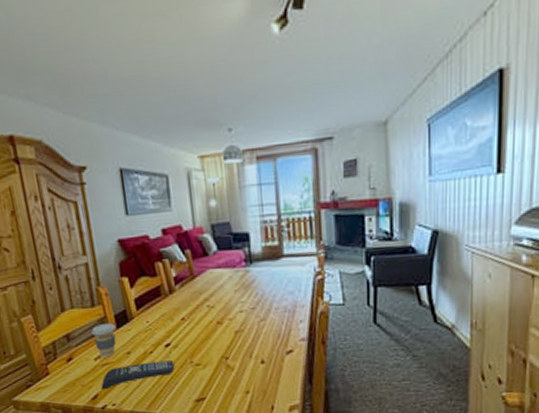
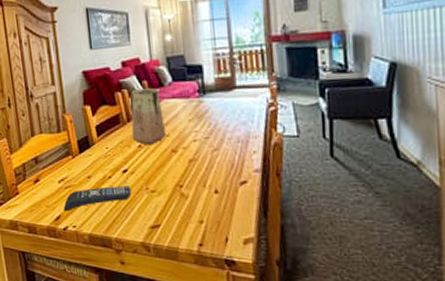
coffee cup: present [91,322,117,358] -> none [57,147,79,181]
vase: none [171,257,211,318] -> present [129,87,166,146]

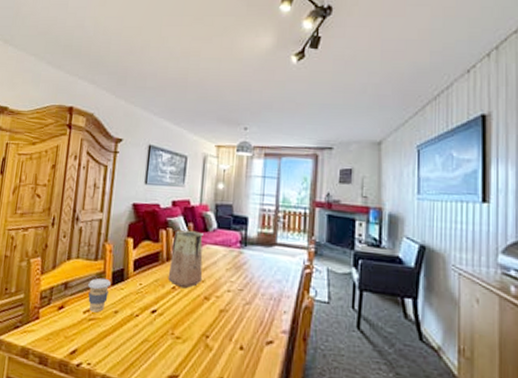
coffee cup: none [57,147,79,181] -> present [88,278,111,313]
remote control: present [63,186,132,210] -> none [82,324,156,345]

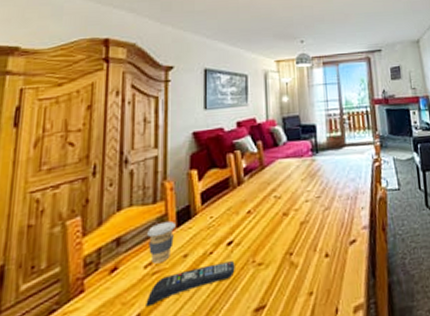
remote control: none [82,324,156,345] -> present [146,261,235,306]
vase: present [168,229,203,289] -> none [241,147,277,211]

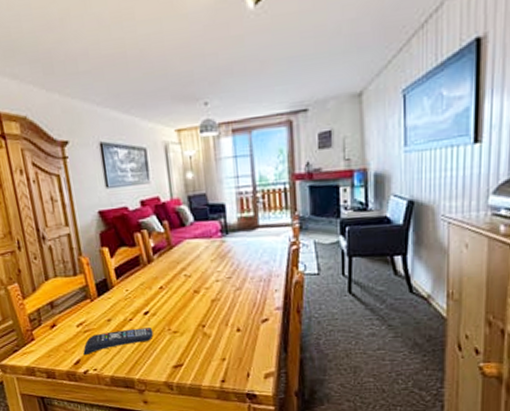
coffee cup: present [147,220,175,264] -> none [74,291,98,325]

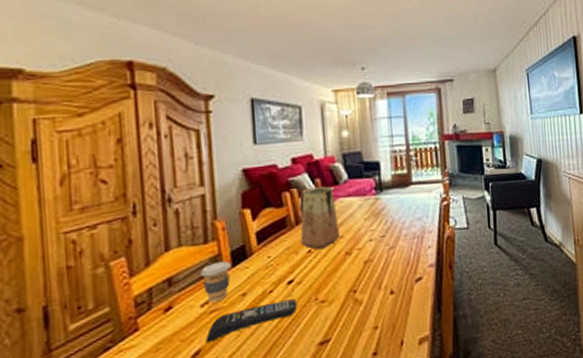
coffee cup: none [74,291,98,325] -> present [201,260,231,303]
vase: none [149,227,188,287] -> present [299,186,339,250]

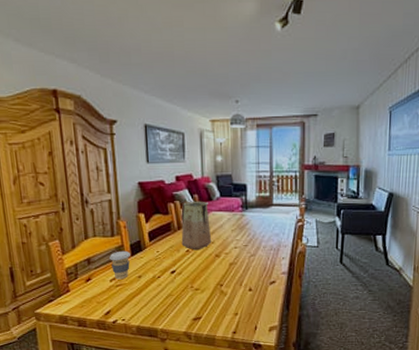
remote control: present [206,299,297,342] -> none [114,285,178,306]

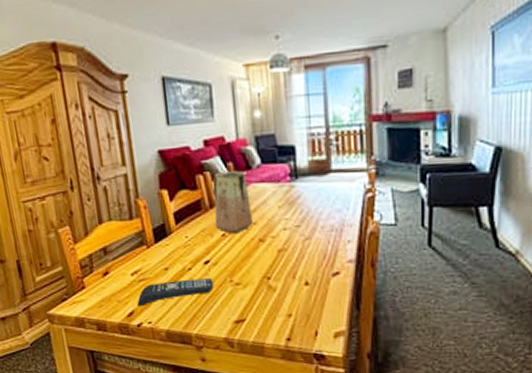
coffee cup: present [109,250,130,280] -> none [129,236,154,273]
remote control: none [114,285,178,306] -> present [137,278,214,306]

